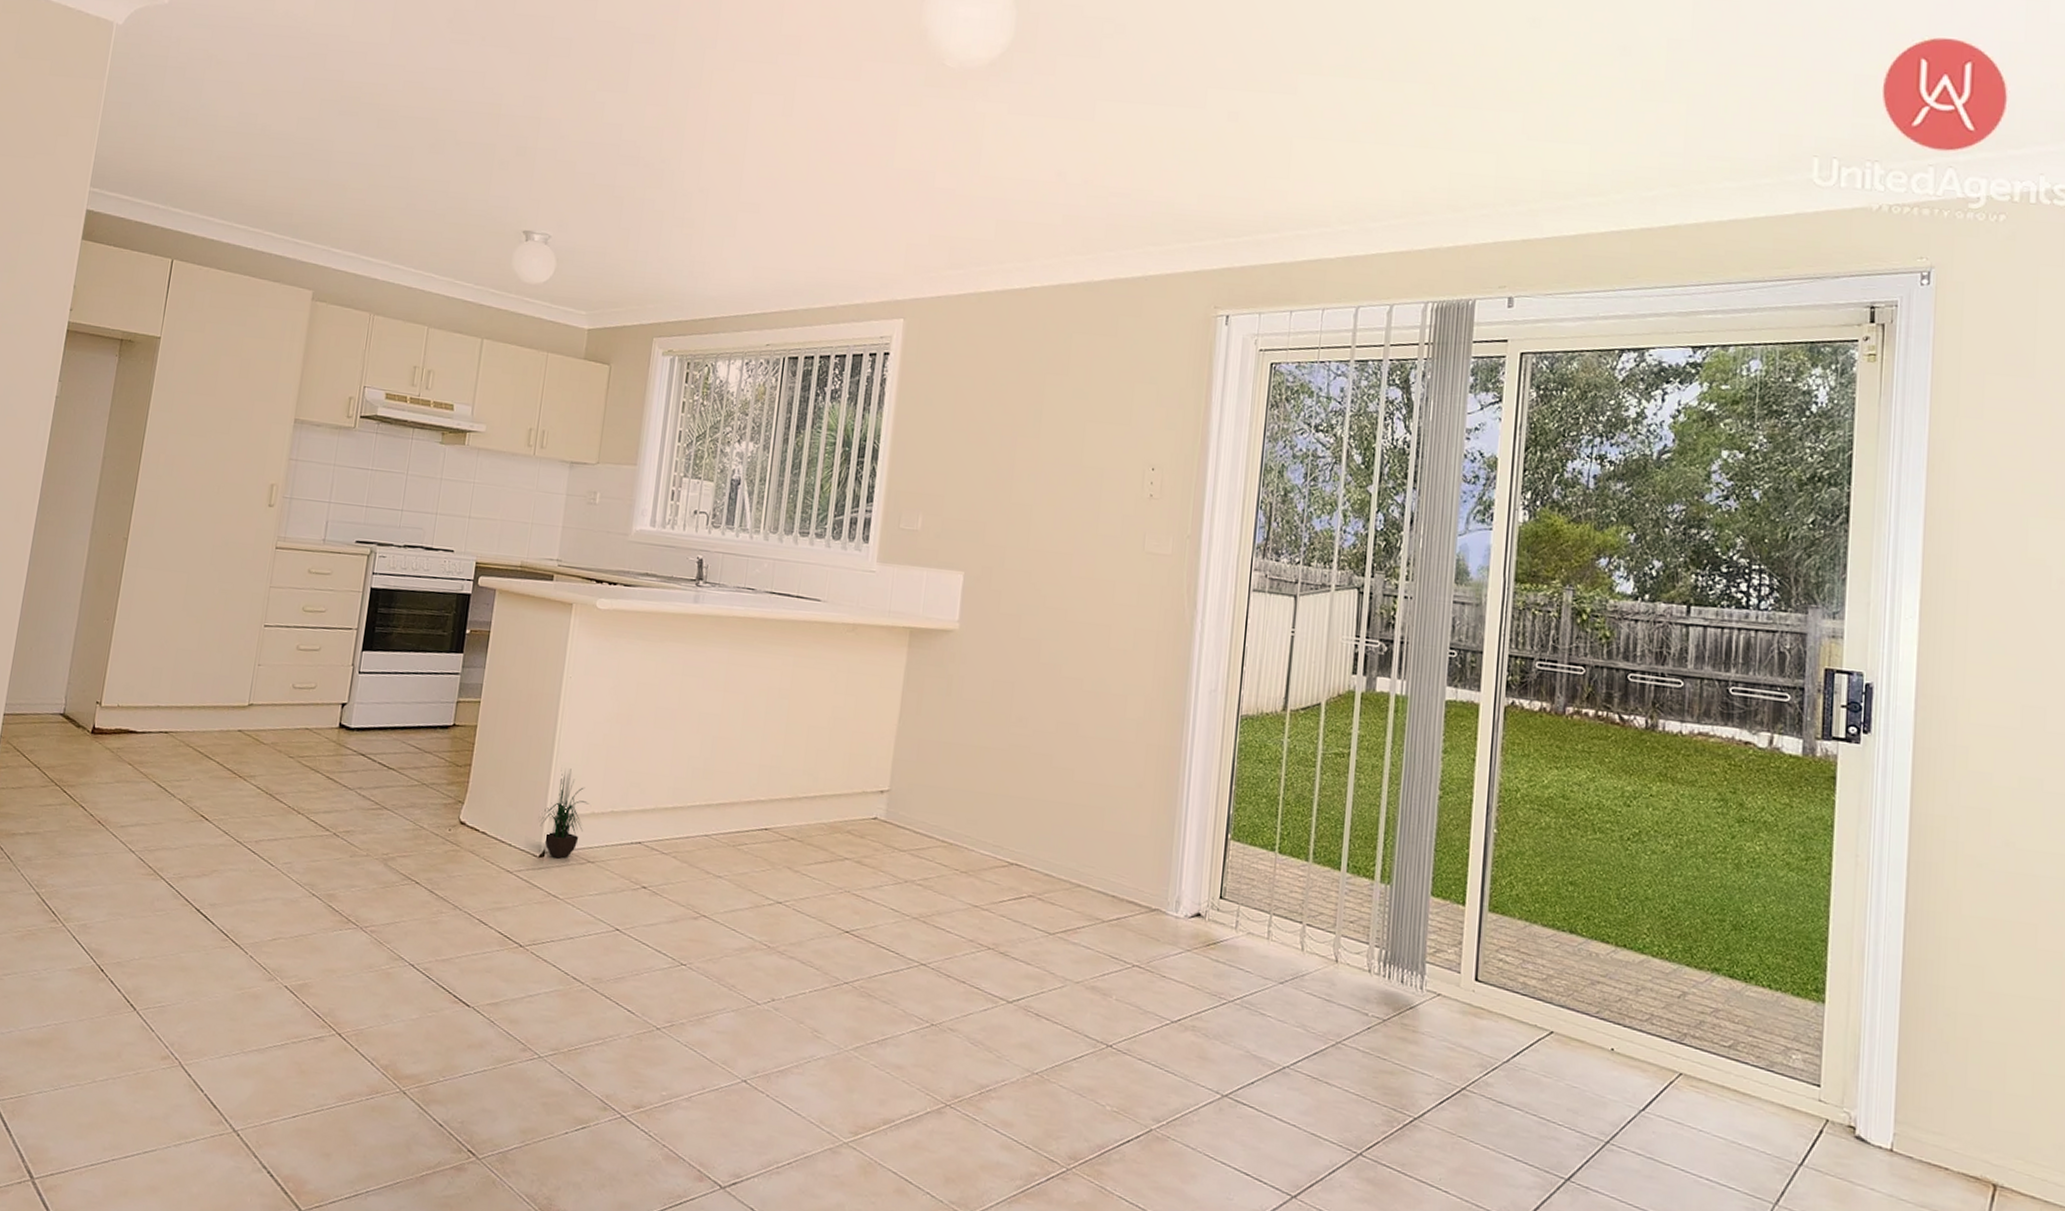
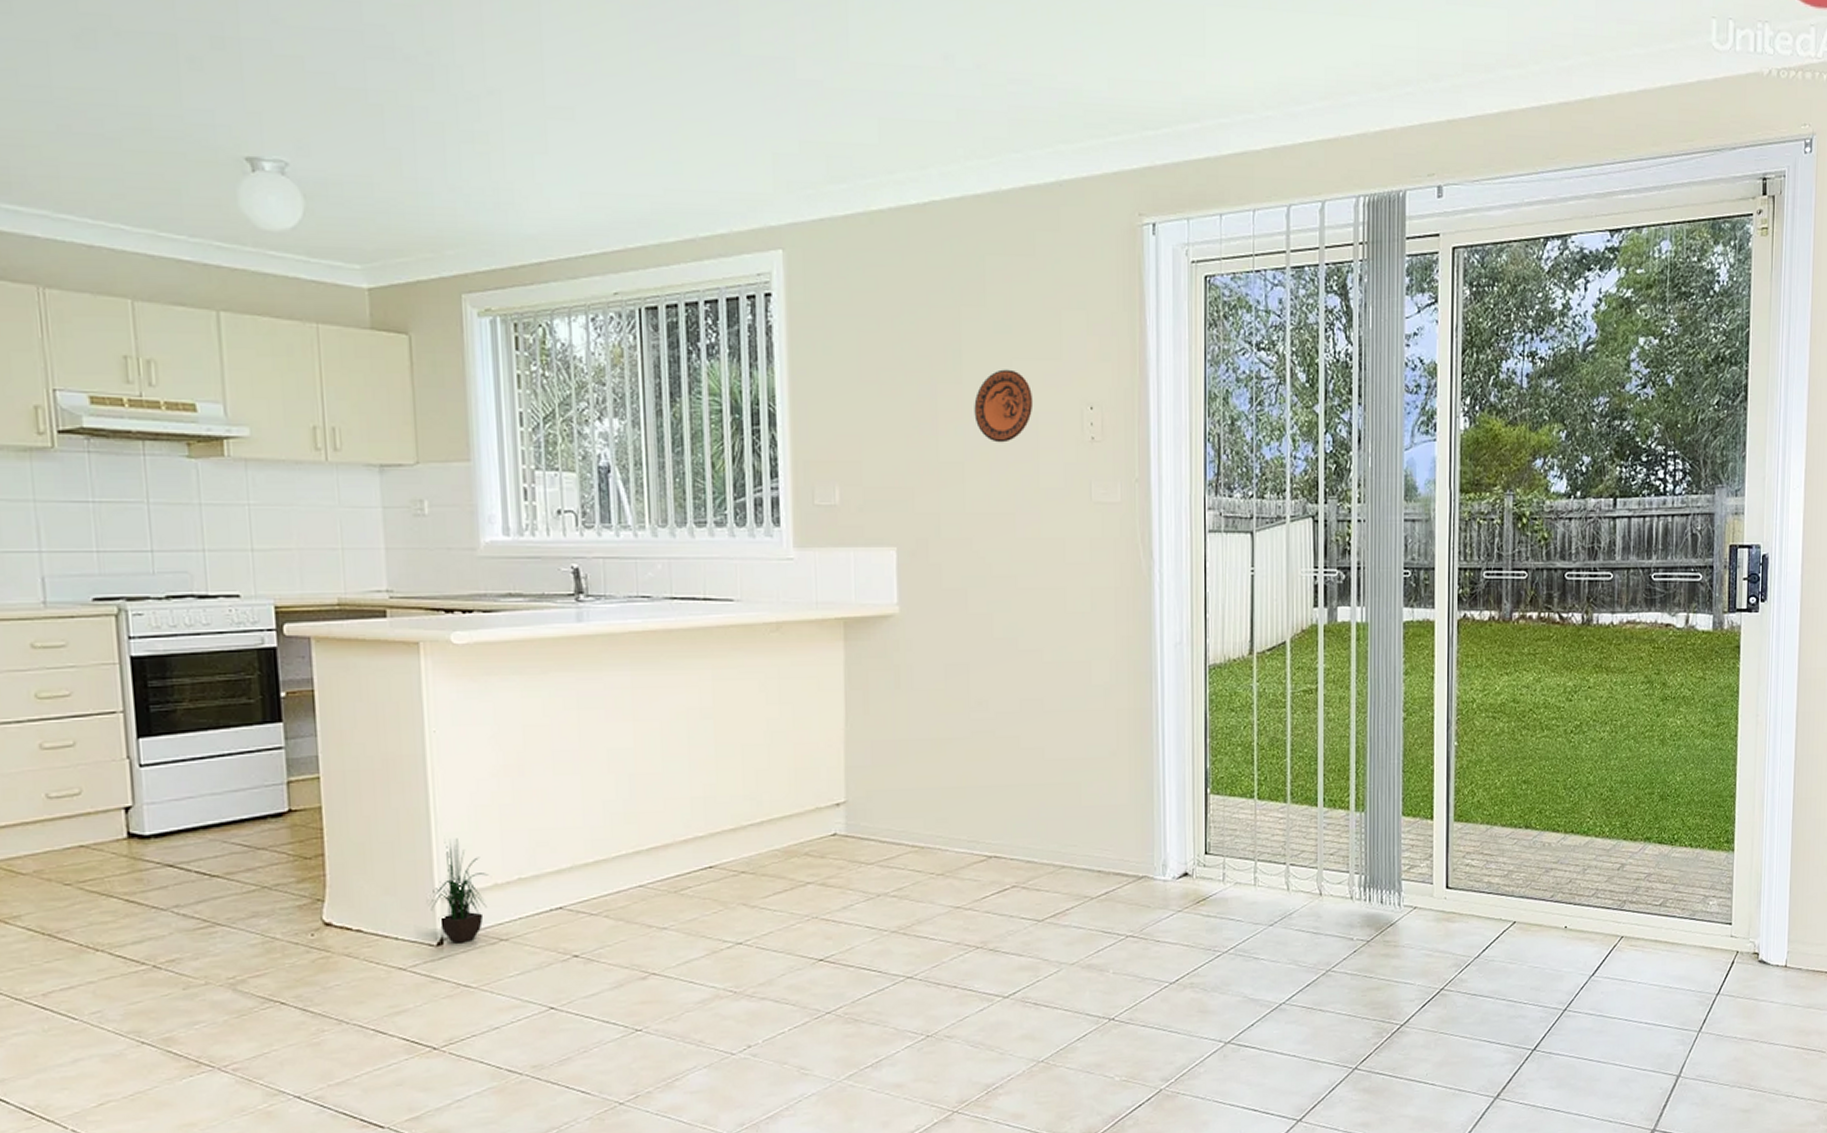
decorative plate: none [1046,429,1101,492] -> present [974,369,1034,443]

